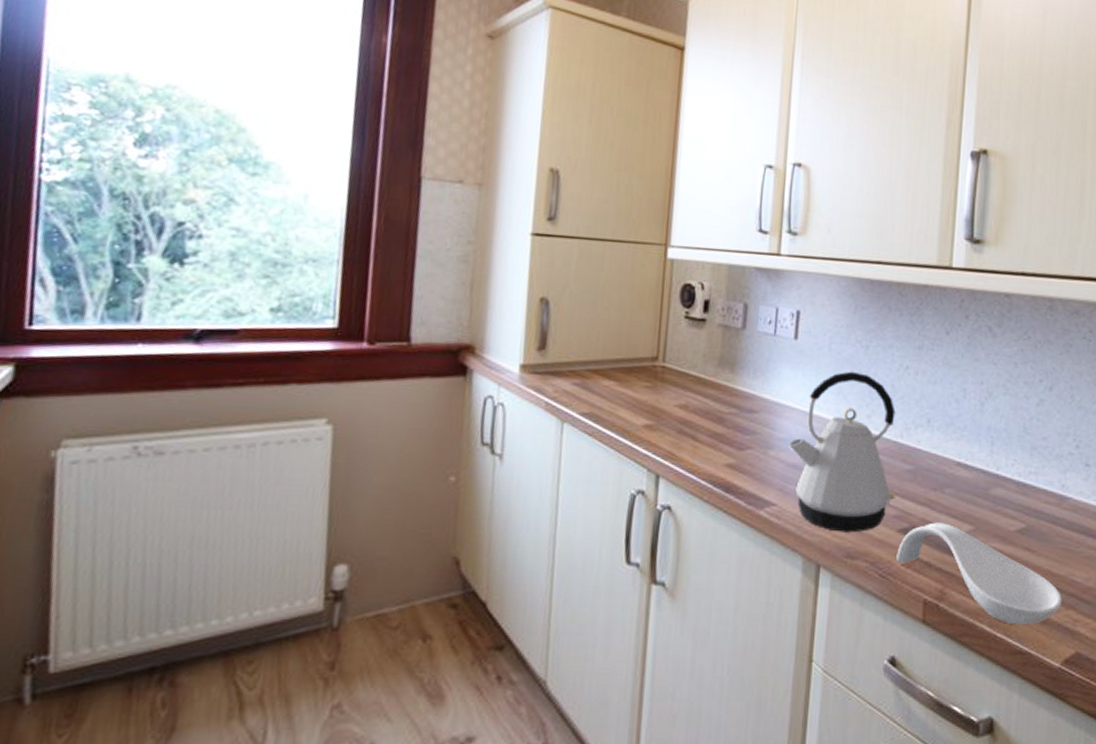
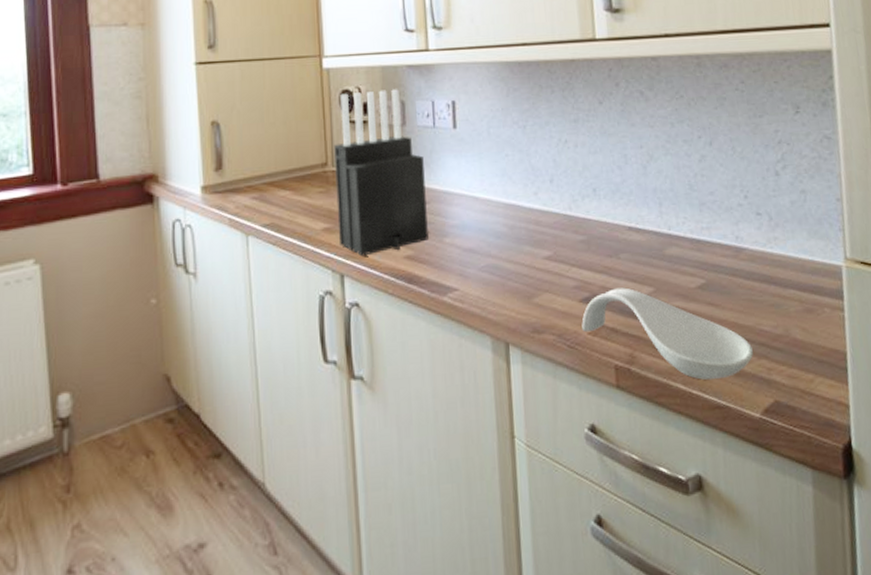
knife block: none [659,287,759,459] -> present [334,89,429,257]
kettle: present [789,371,896,533] -> none [462,152,573,309]

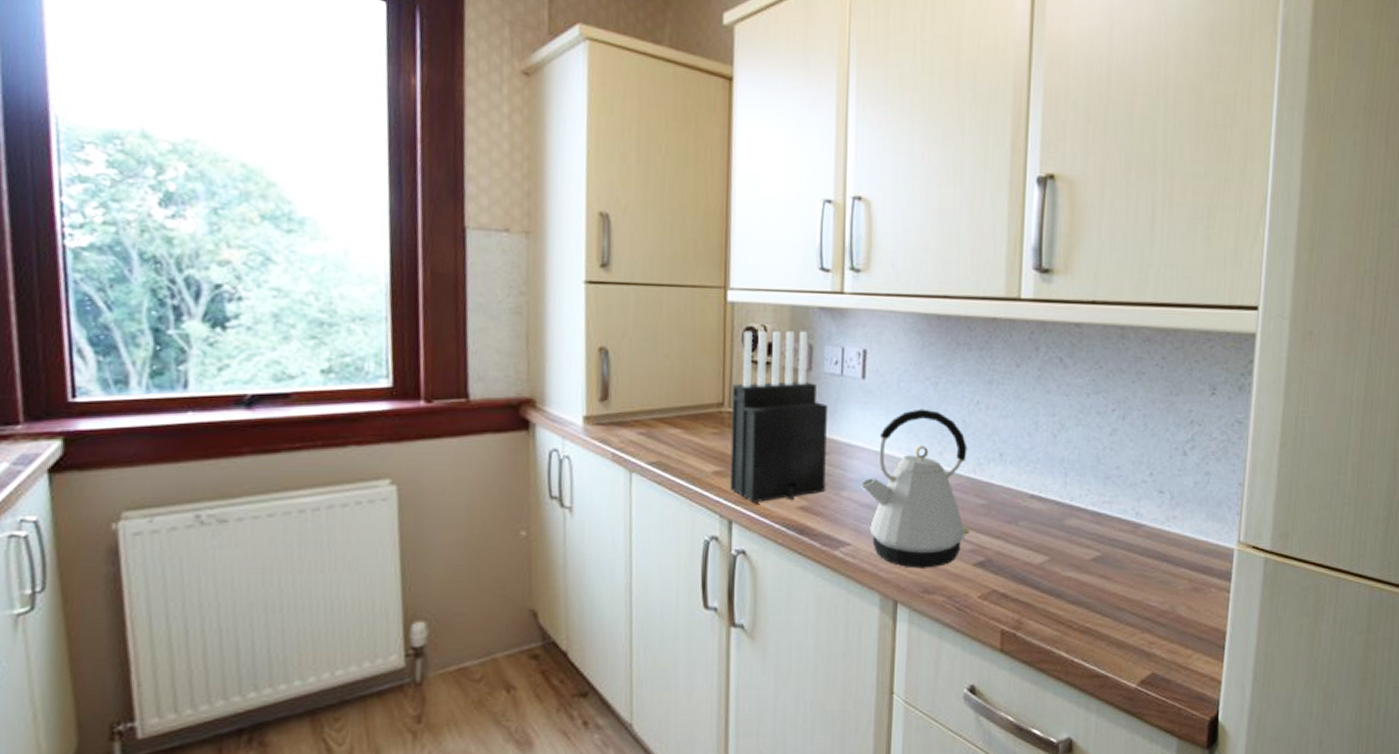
kettle: none [462,152,573,309] -> present [861,409,970,568]
spoon rest: present [582,287,753,380] -> none [973,554,1137,649]

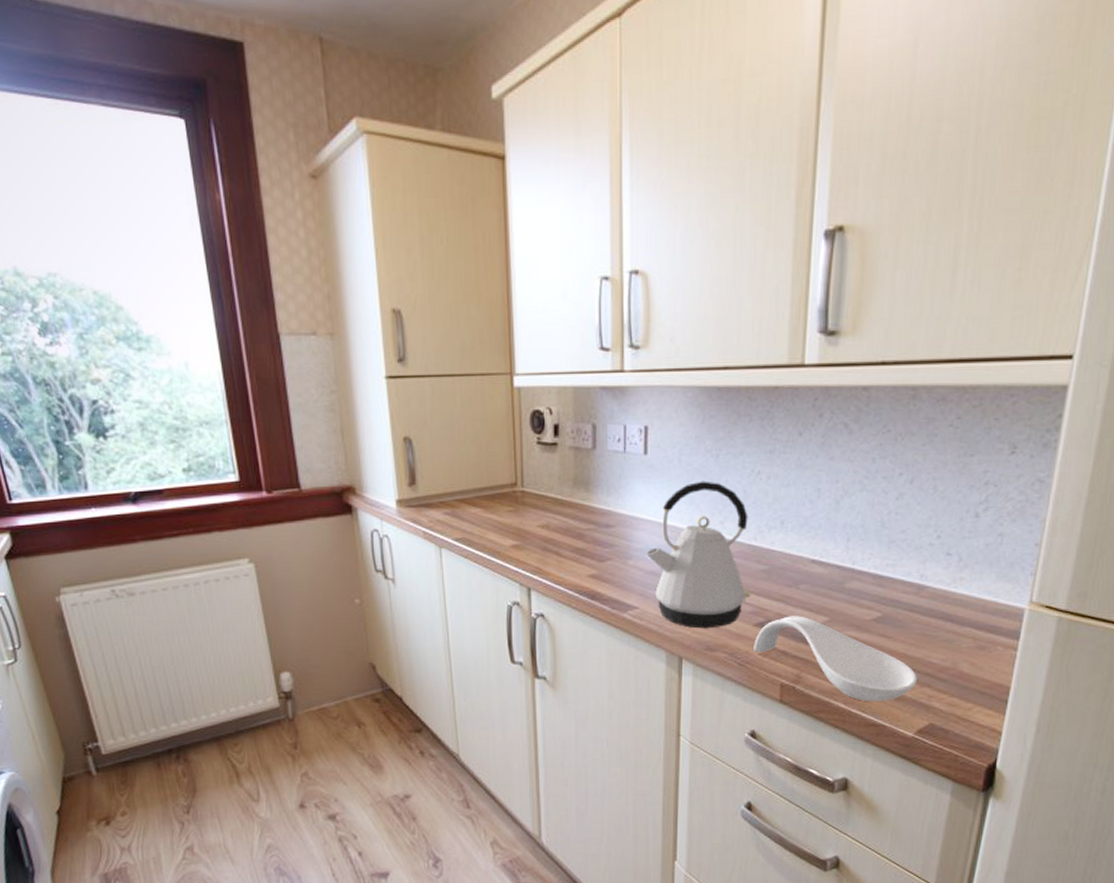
knife block: present [730,330,827,503] -> none [524,411,613,573]
spoon rest: none [973,554,1137,649] -> present [753,616,917,701]

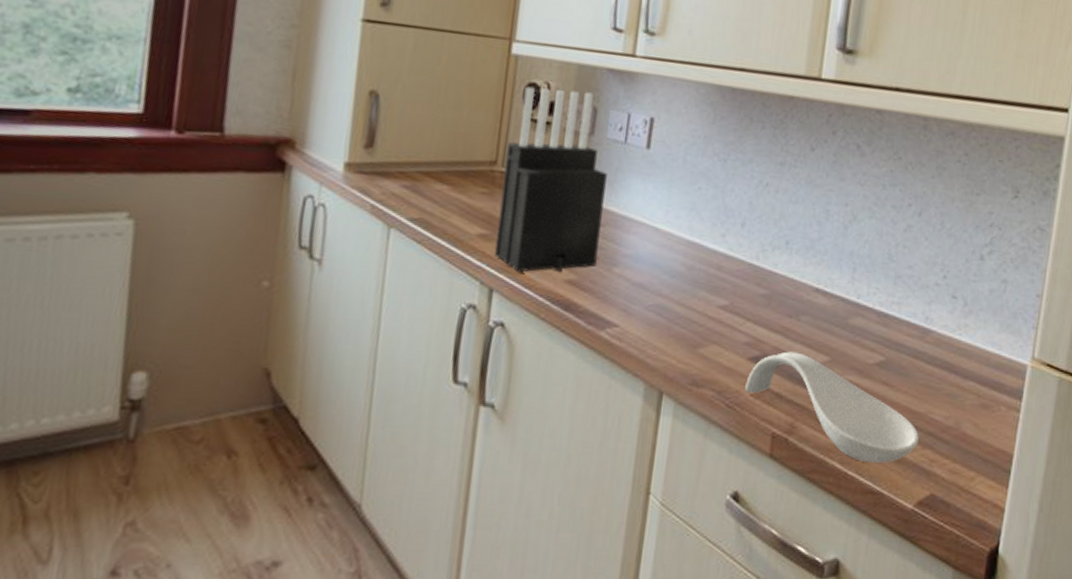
knife block: none [524,411,613,573] -> present [495,86,607,273]
kettle: present [646,481,751,629] -> none [635,185,752,359]

